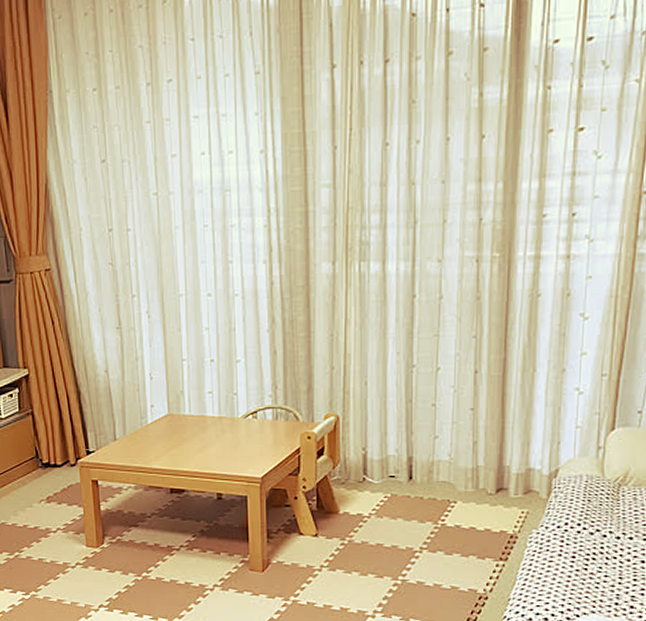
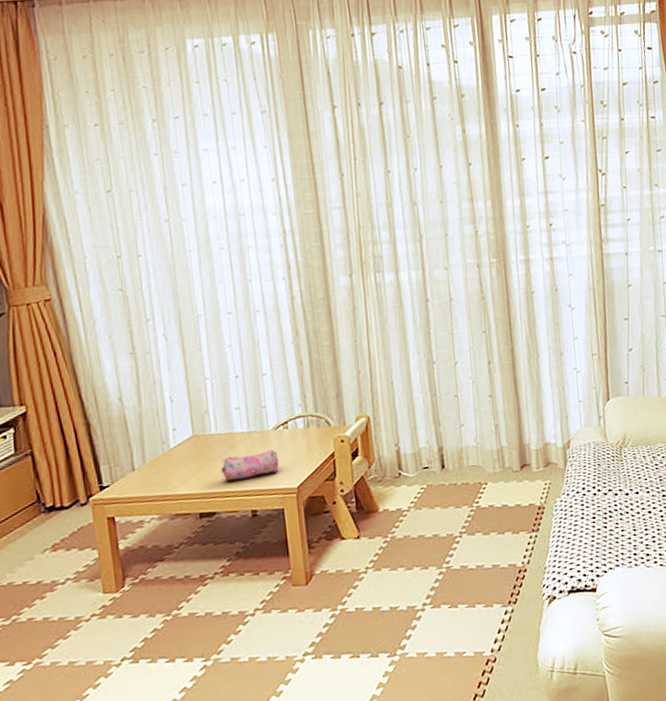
pencil case: none [191,437,246,462] -> present [220,449,279,481]

